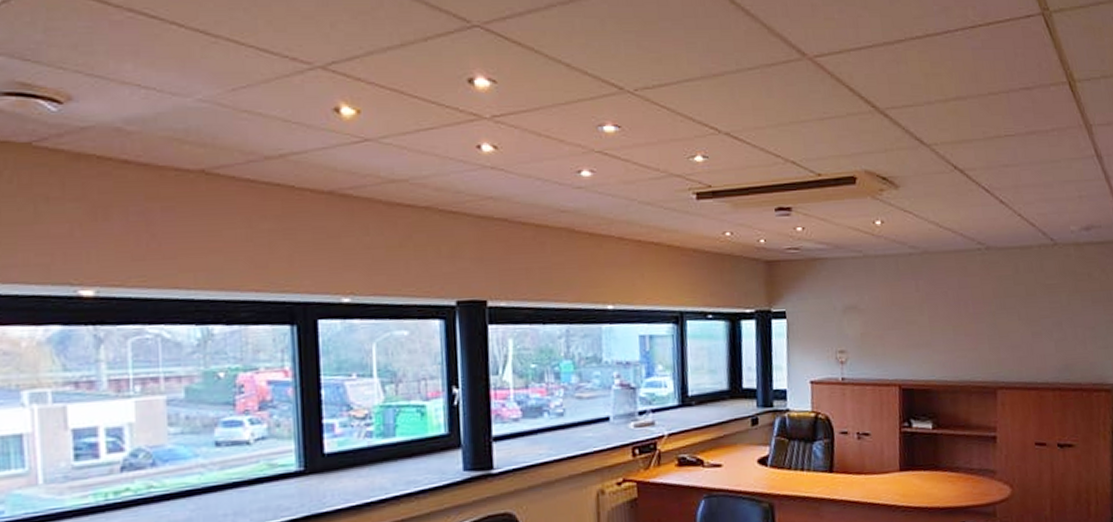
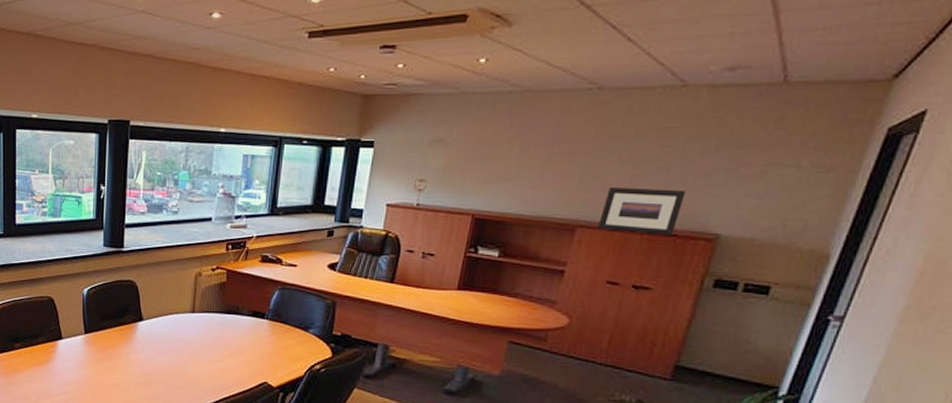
picture frame: none [1014,344,1080,390] -> present [597,188,685,236]

